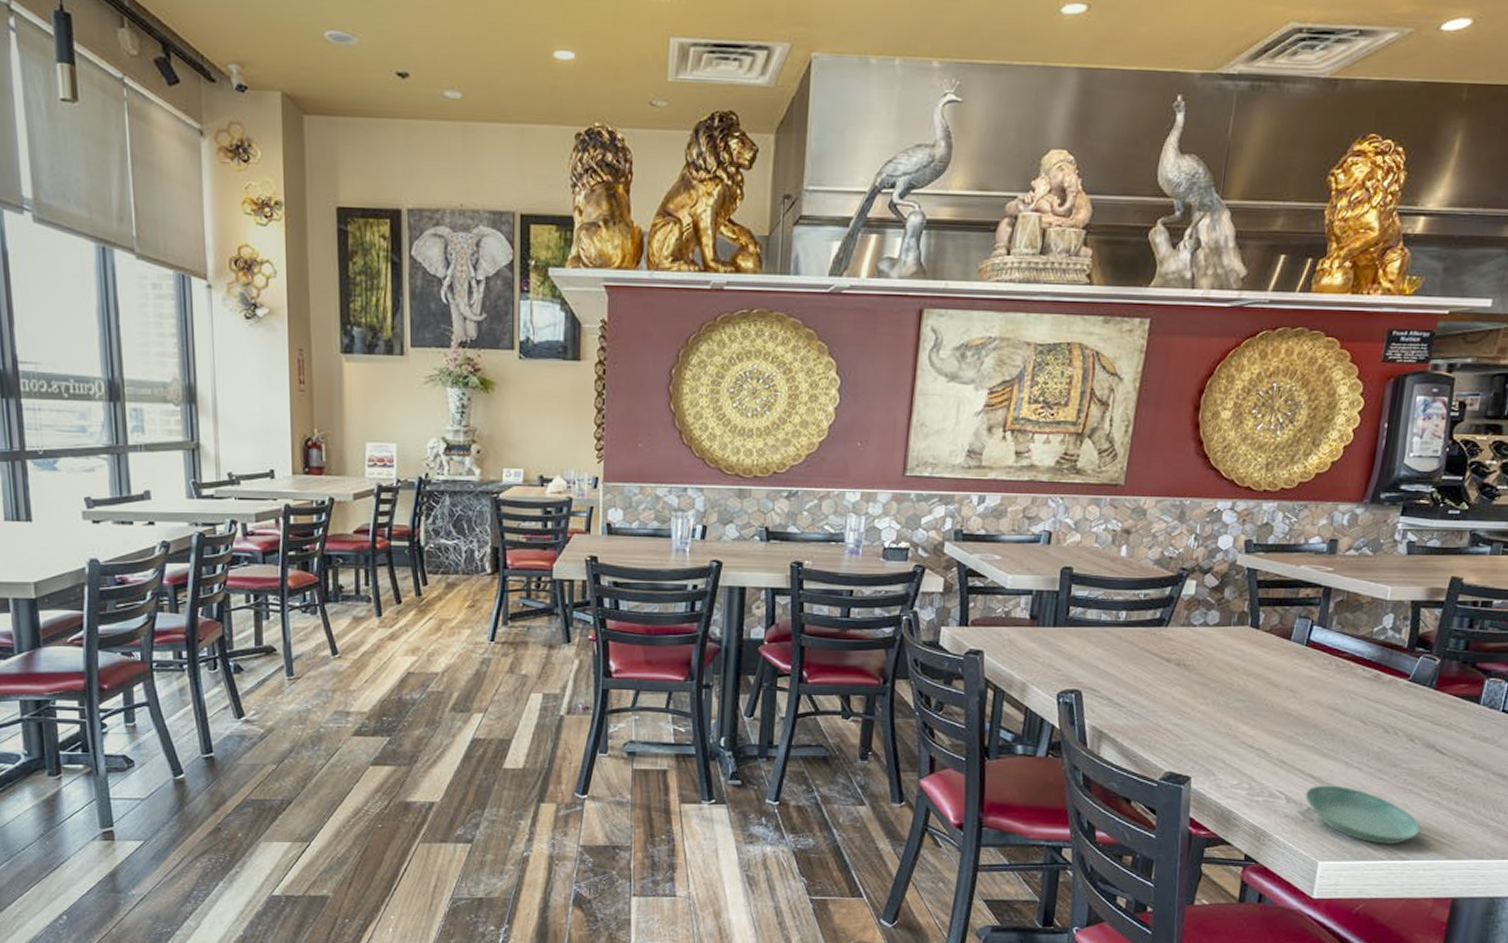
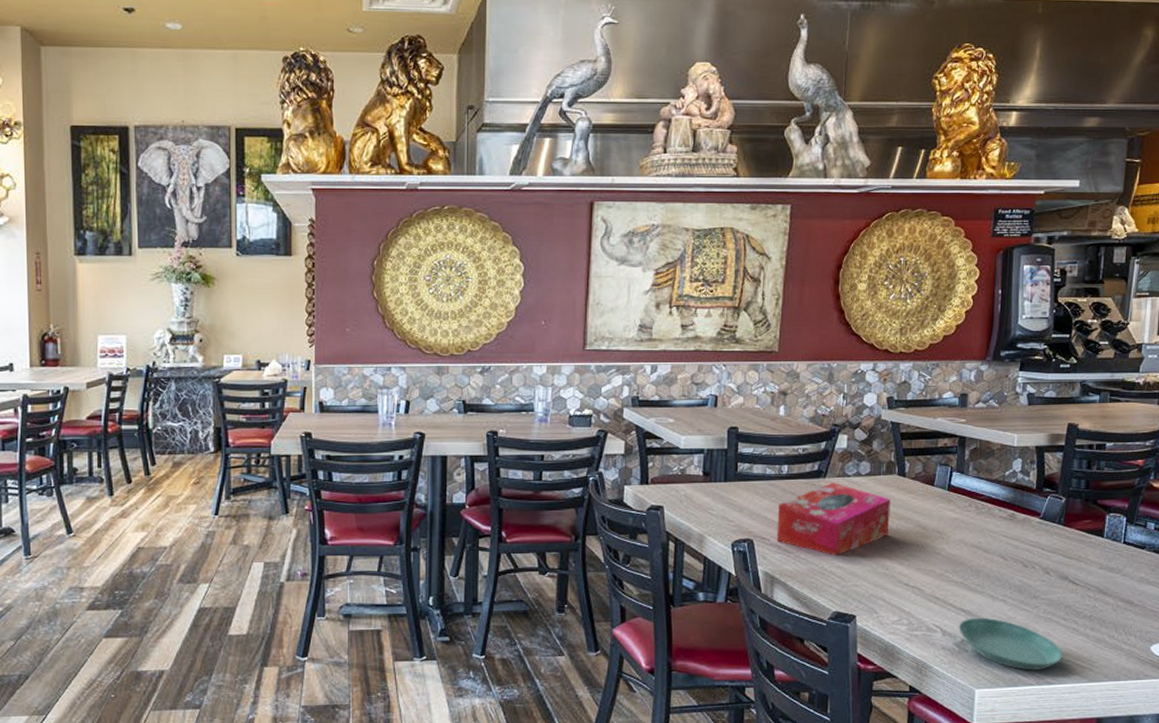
tissue box: none [1107,632,1240,712] -> present [776,482,891,556]

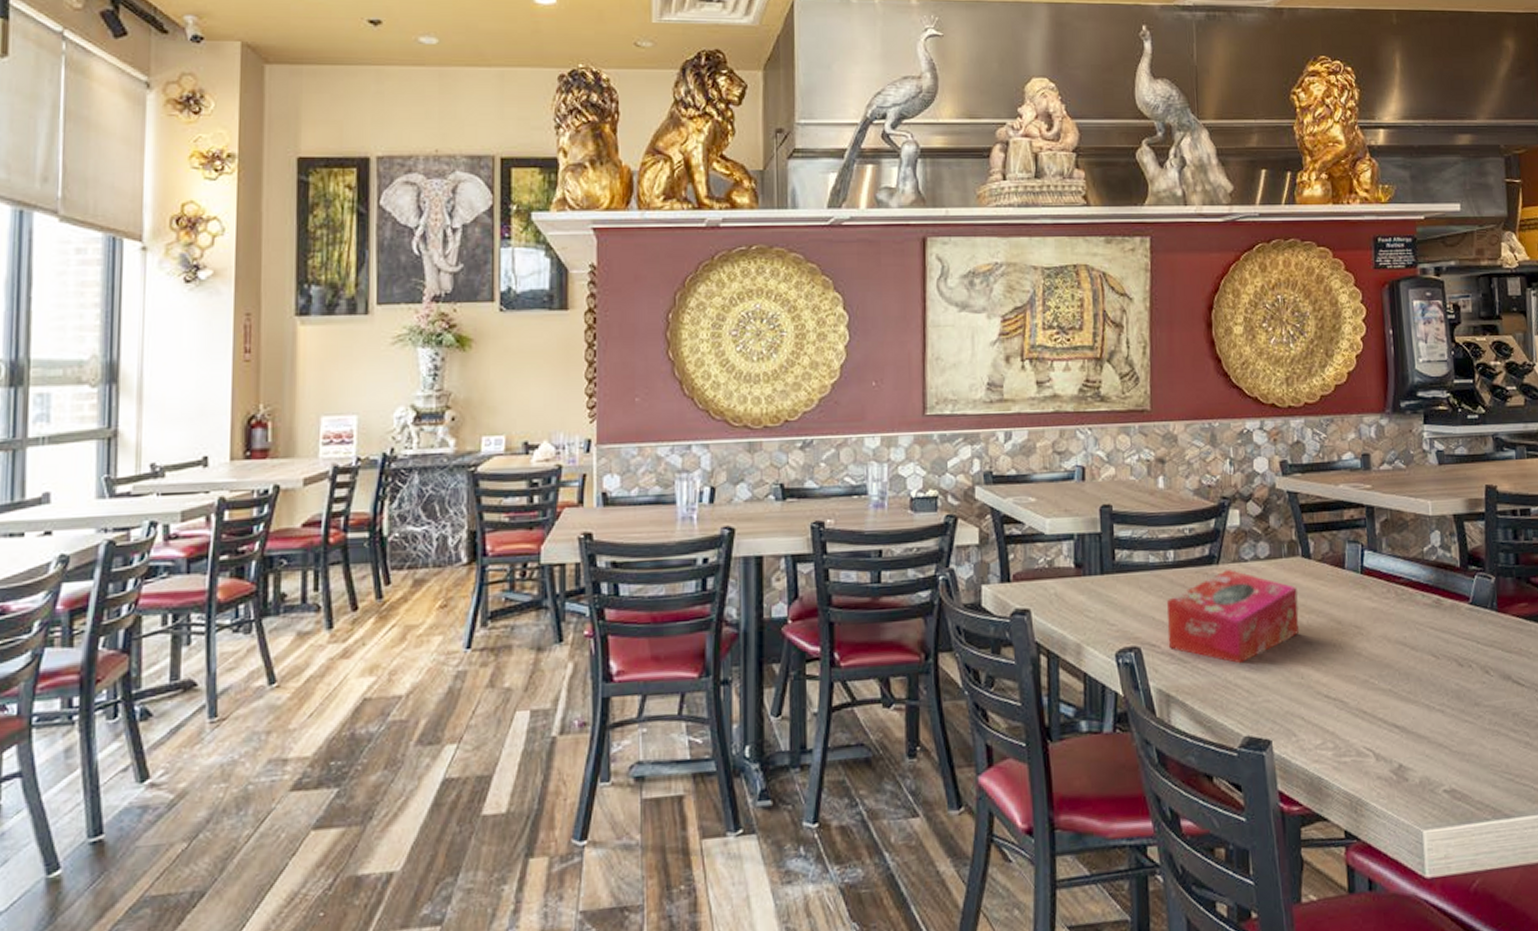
saucer: present [958,617,1063,671] -> none [1393,734,1519,802]

